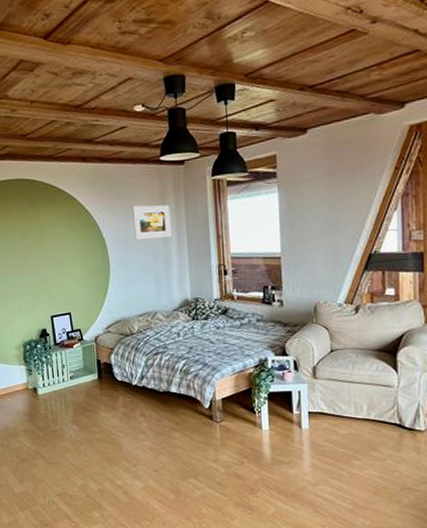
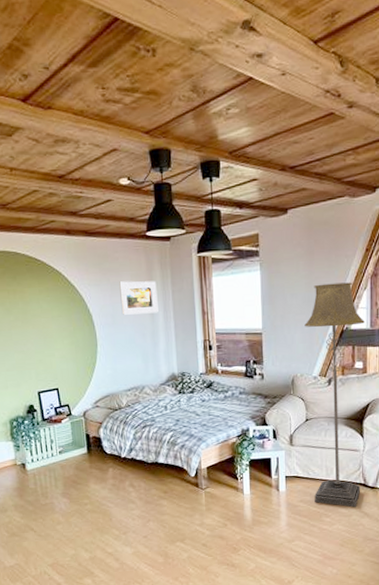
floor lamp: none [327,202,396,451] -> present [304,282,365,507]

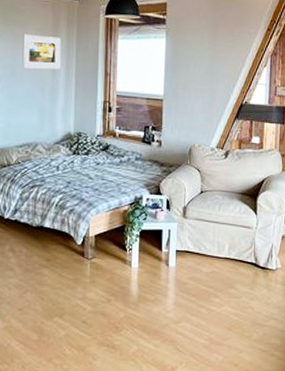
floor lamp: present [304,282,365,507] -> none [204,57,263,288]

